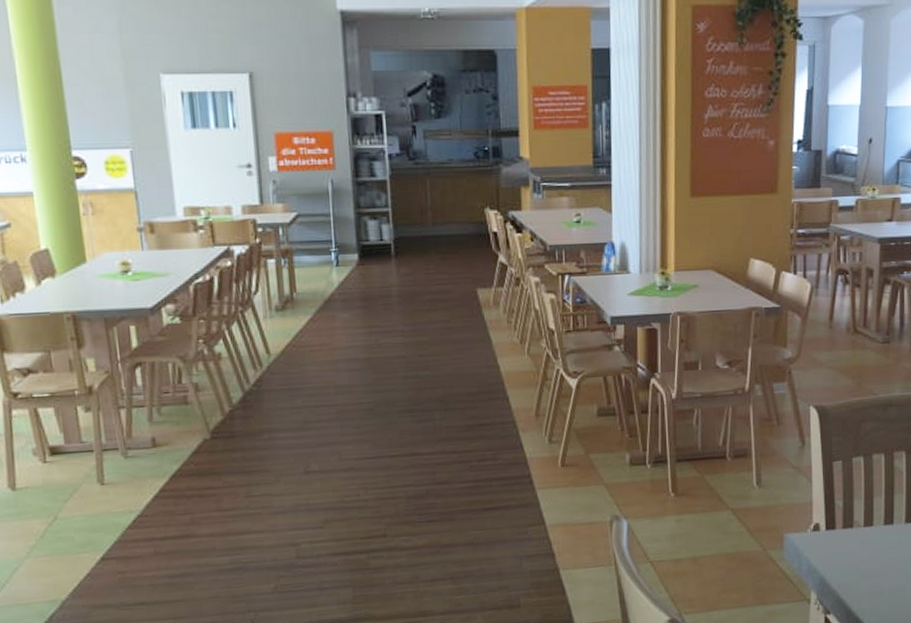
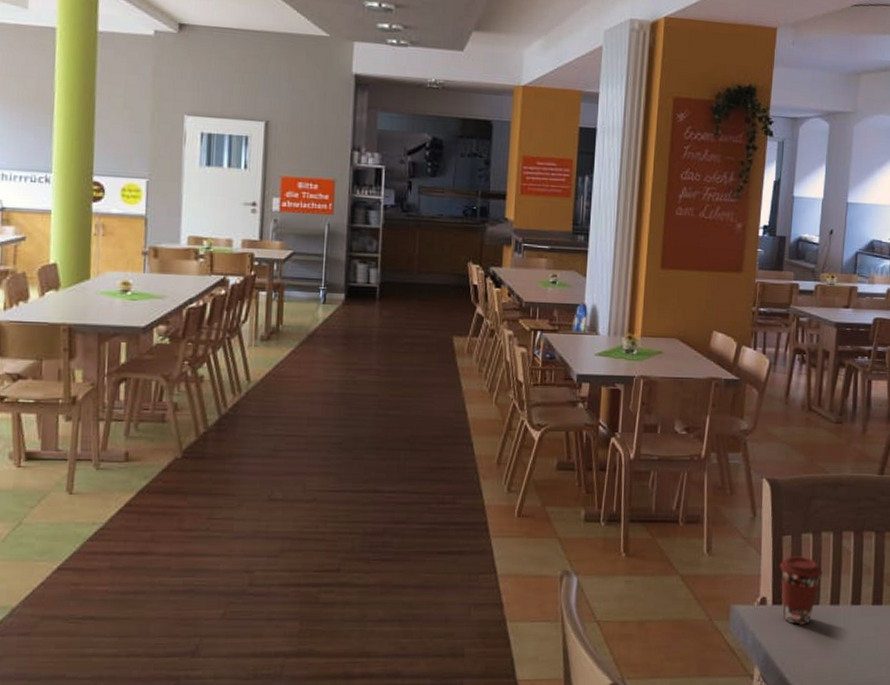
coffee cup: none [831,480,875,547] -> present [779,556,822,625]

